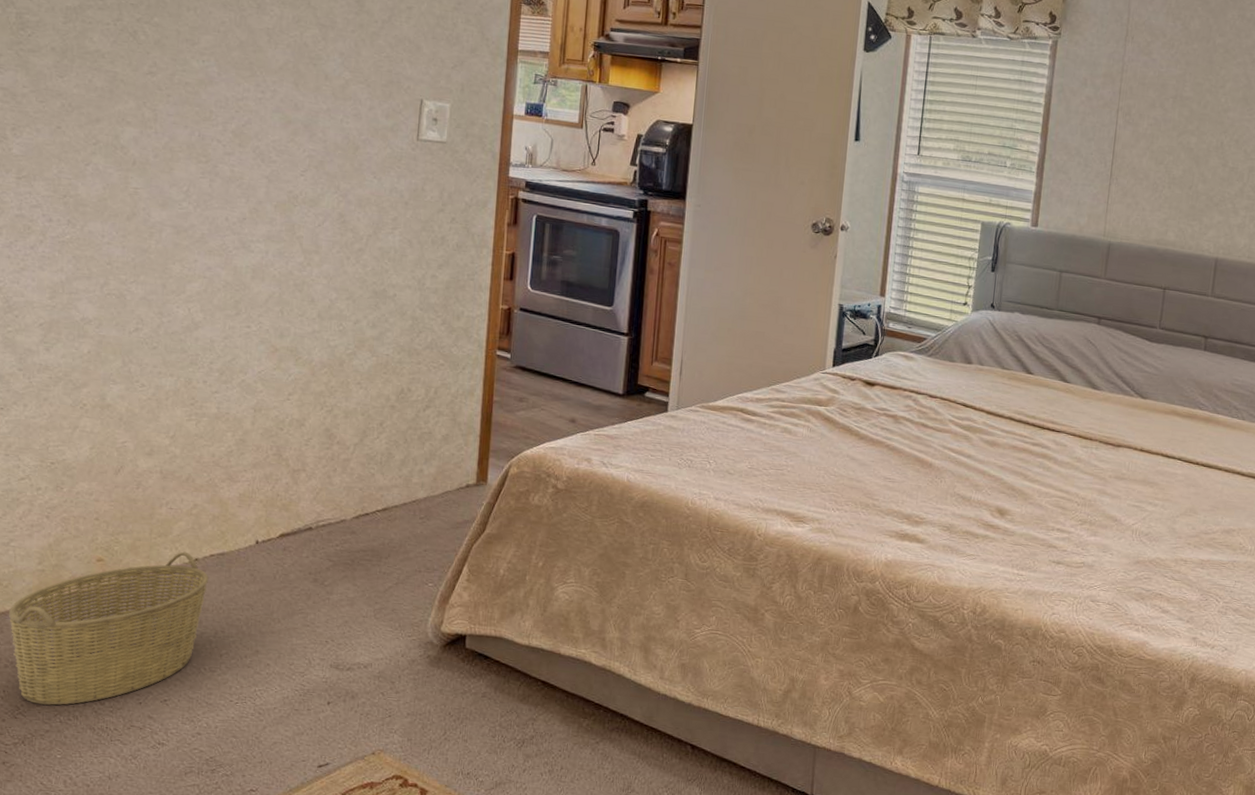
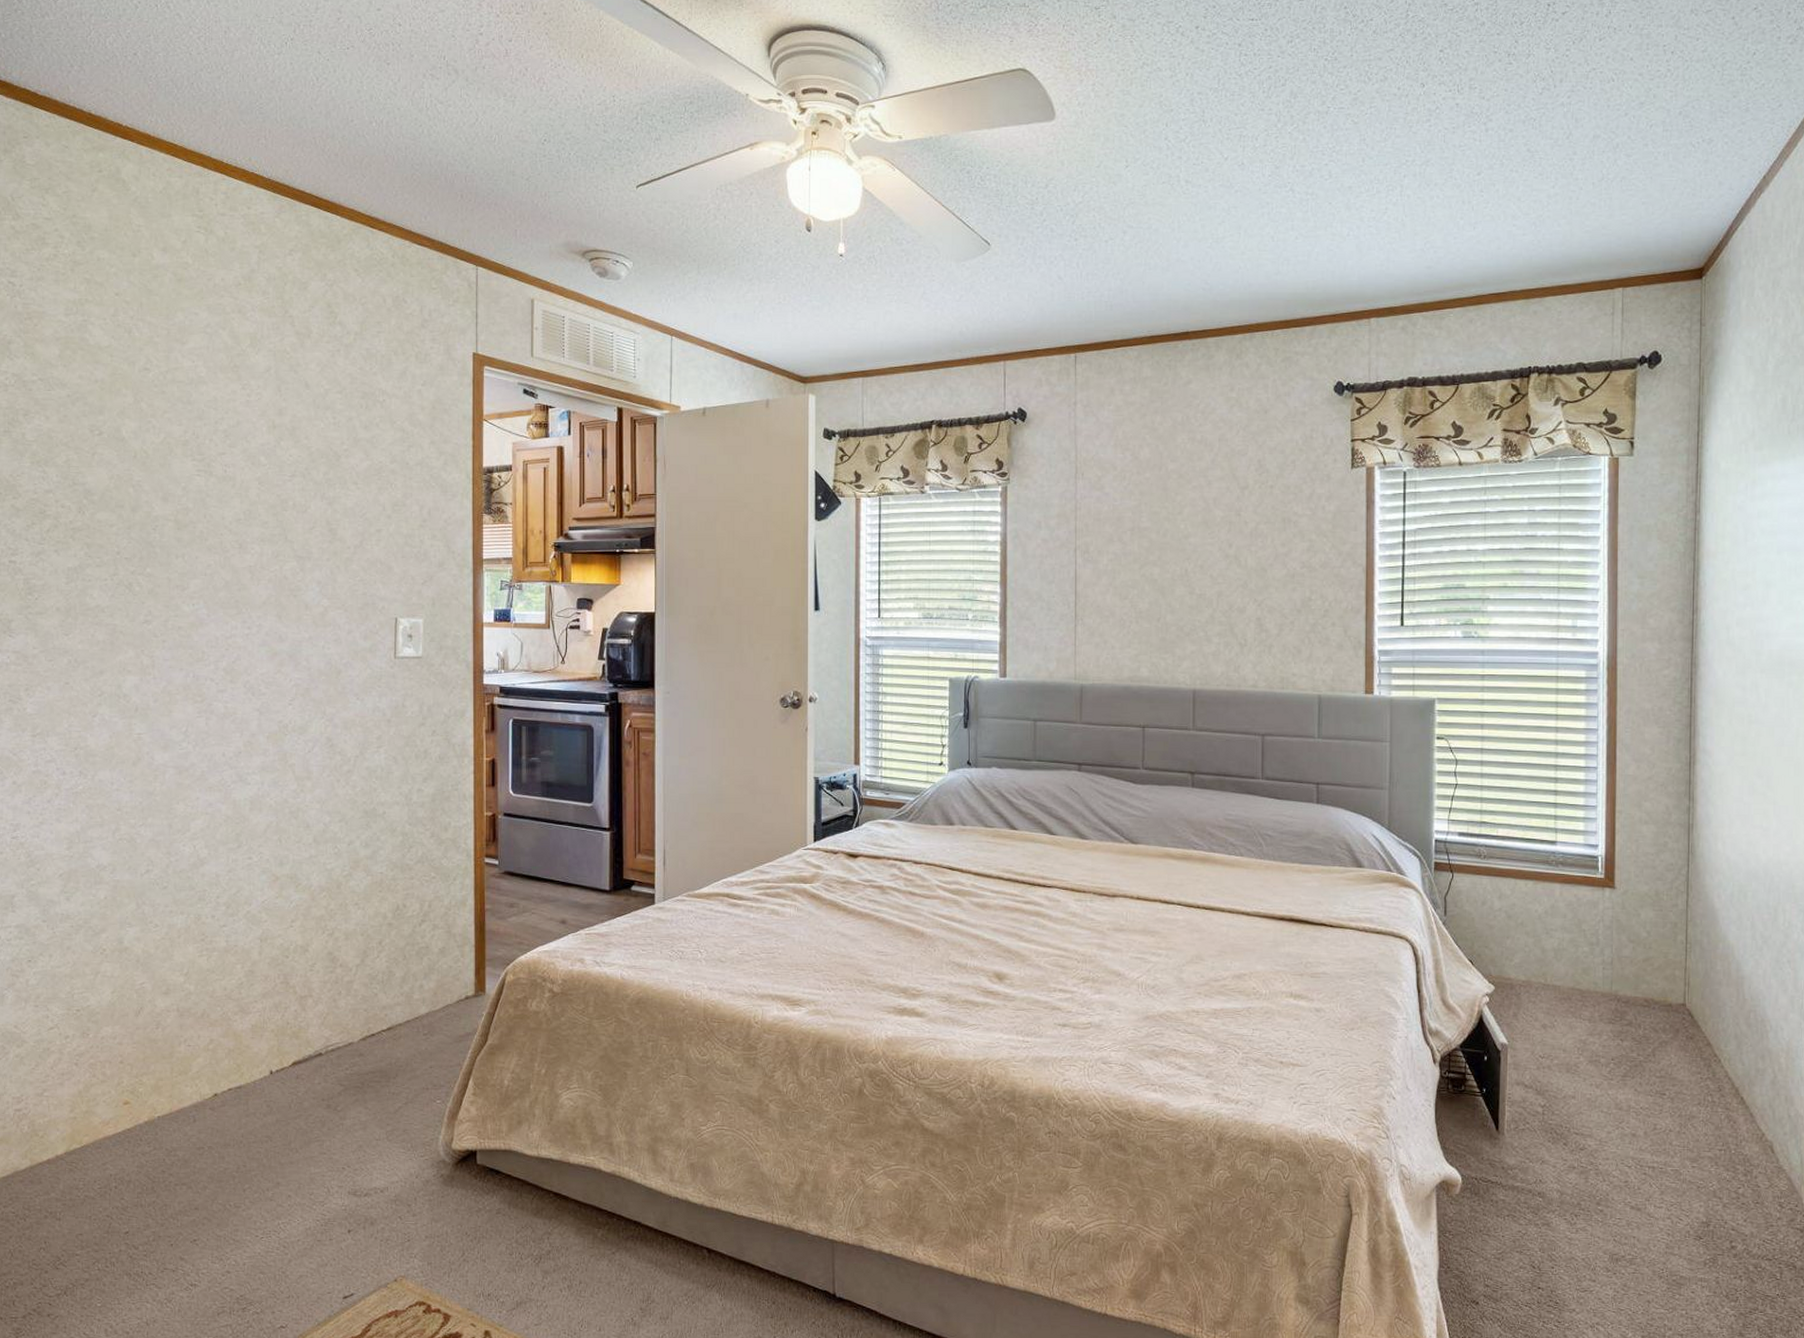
basket: present [8,551,209,706] -> none [45,1088,229,1253]

